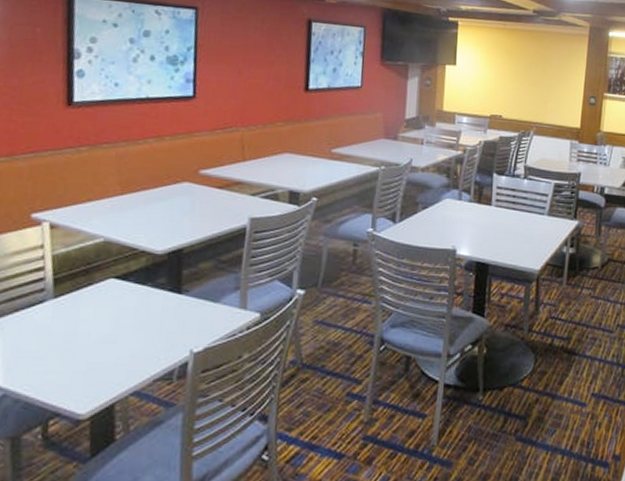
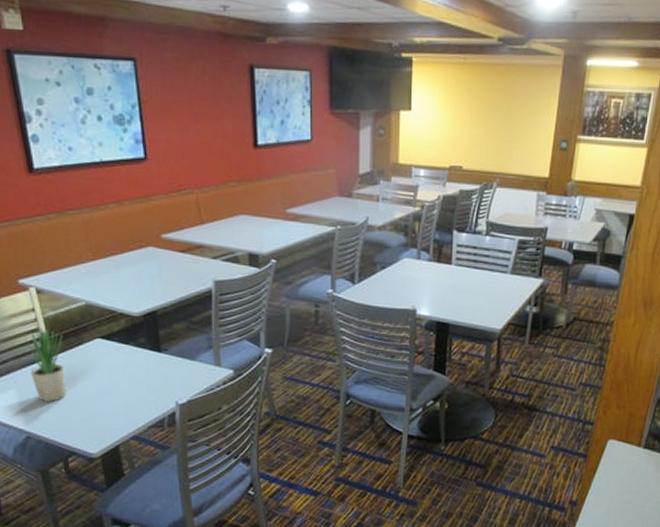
potted plant: none [23,260,72,352] -> present [25,322,66,402]

